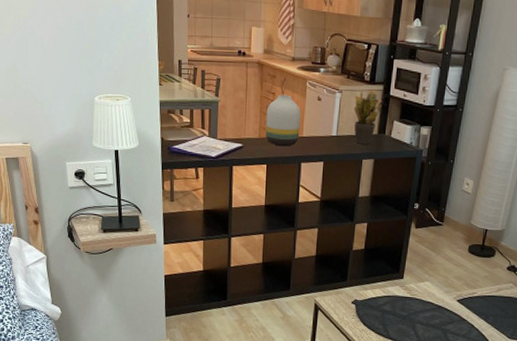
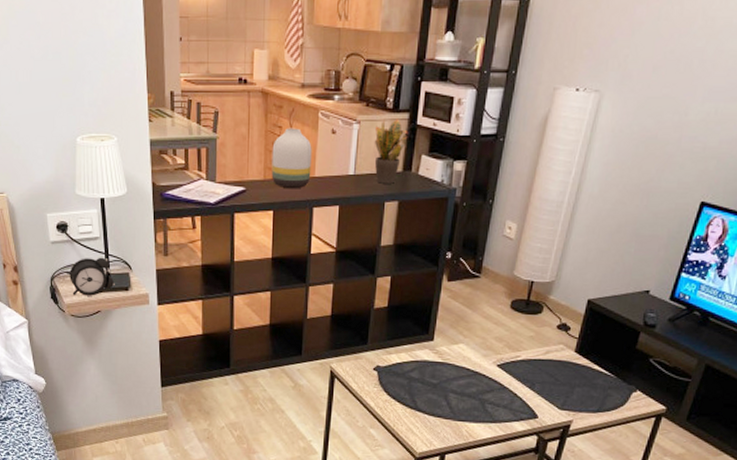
alarm clock: none [82,201,126,236] -> present [66,257,115,296]

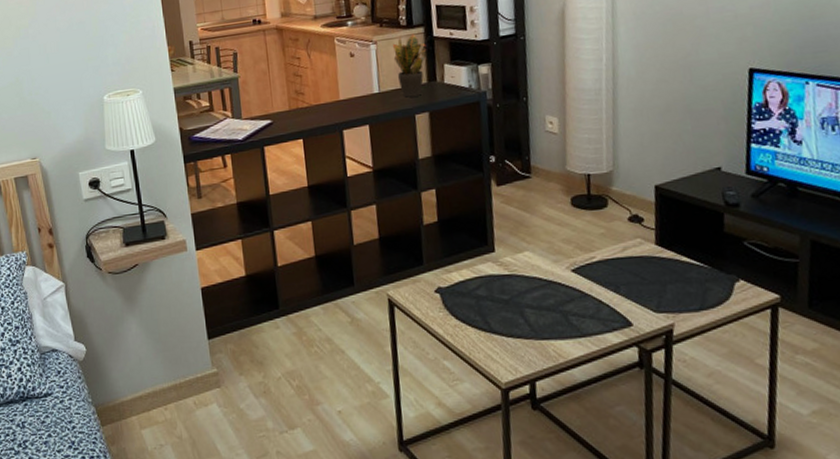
alarm clock: present [66,257,115,296] -> none [100,208,151,251]
vase: present [271,128,312,189] -> none [293,56,336,116]

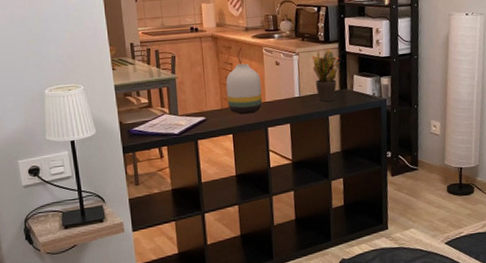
vase: none [293,56,336,116] -> present [226,63,263,115]

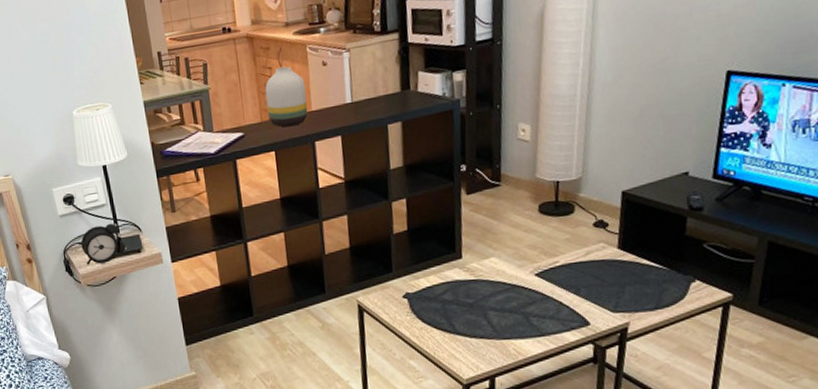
alarm clock: none [39,194,89,234] -> present [77,223,127,265]
potted plant: present [312,48,340,102] -> none [366,40,401,107]

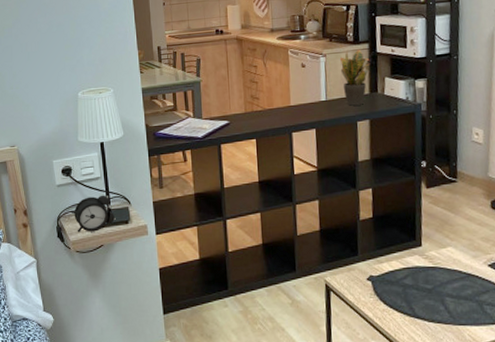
vase: present [265,66,308,128] -> none [250,66,287,119]
potted plant: none [366,40,401,107] -> present [340,49,370,106]

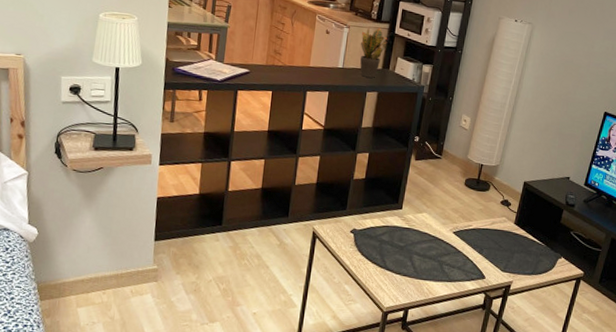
alarm clock: present [71,195,116,233] -> none [73,118,120,154]

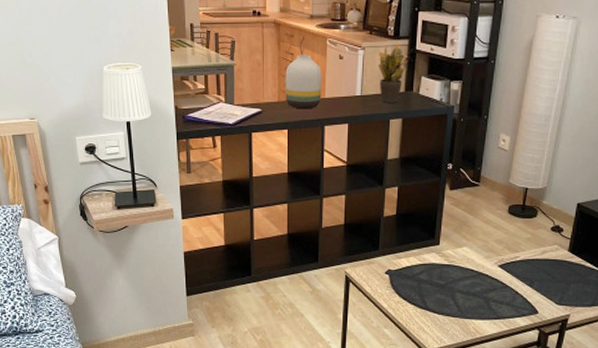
vase: none [273,25,309,75] -> present [285,54,322,110]

